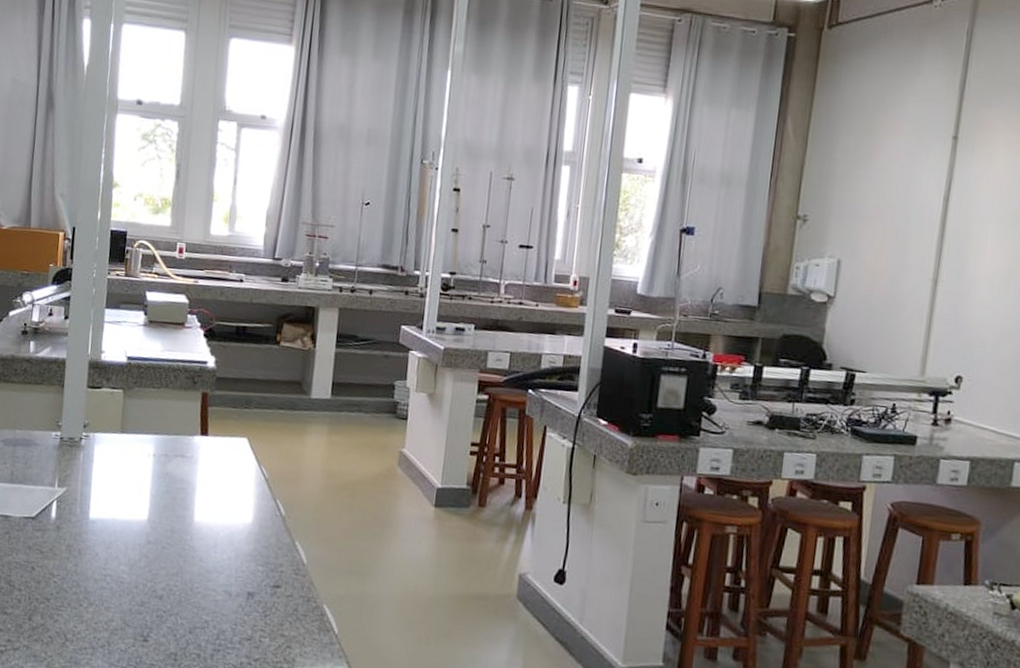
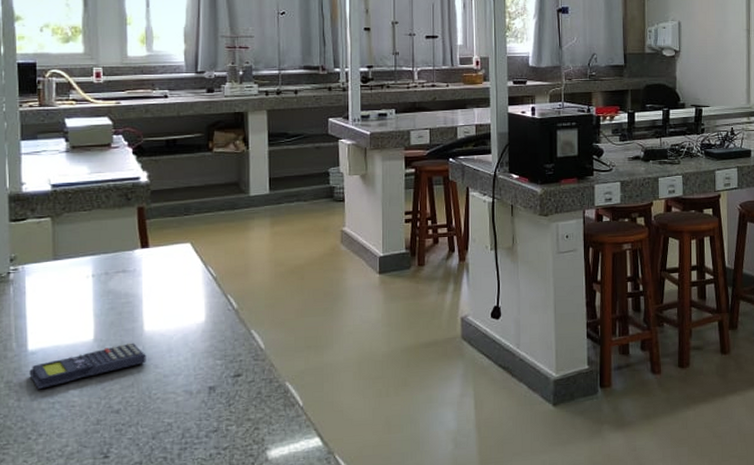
calculator: none [88,530,193,559] -> present [29,342,146,389]

